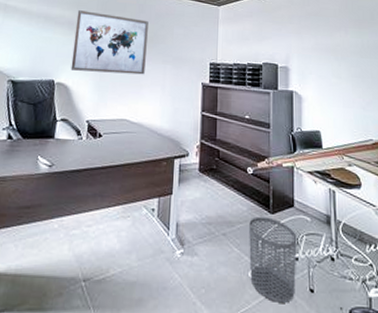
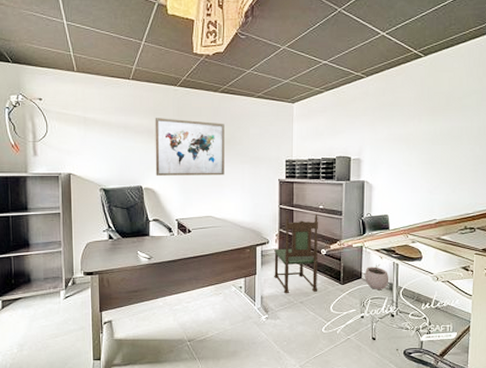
dining chair: none [193,123,244,222] -> present [274,213,318,294]
waste bin: present [249,216,297,303] -> none [322,287,363,348]
plant pot: none [298,188,326,223] -> present [365,263,389,289]

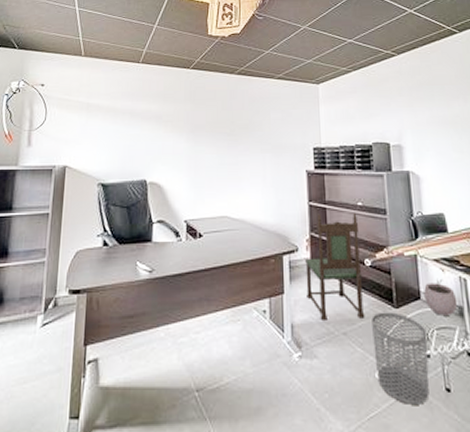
wall art: present [155,118,225,176] -> none [162,102,243,168]
waste bin: none [322,287,363,348] -> present [371,312,430,404]

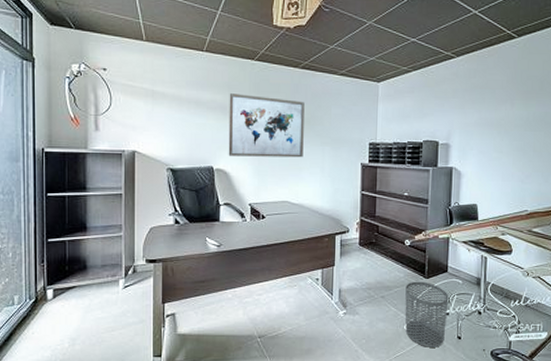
wall art: none [162,102,243,168] -> present [228,93,305,158]
dining chair: present [305,212,365,322] -> none [354,201,403,288]
plant pot: present [424,278,458,315] -> none [451,256,477,284]

